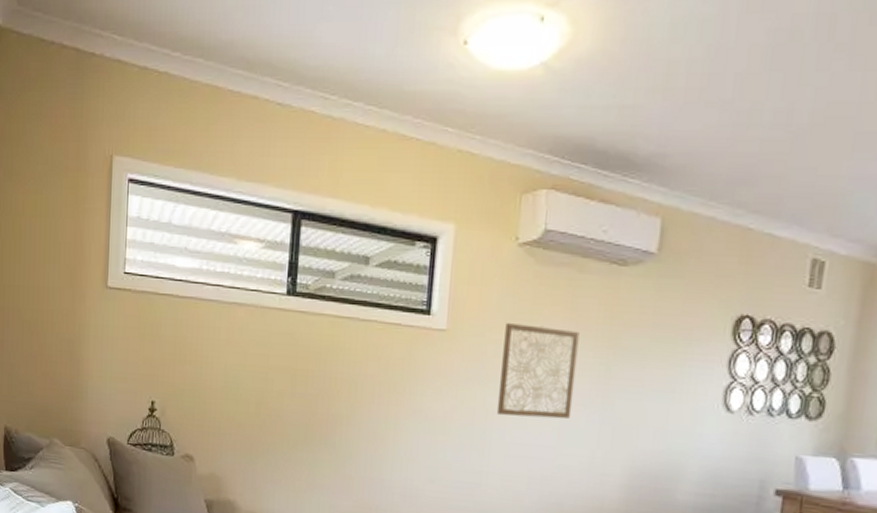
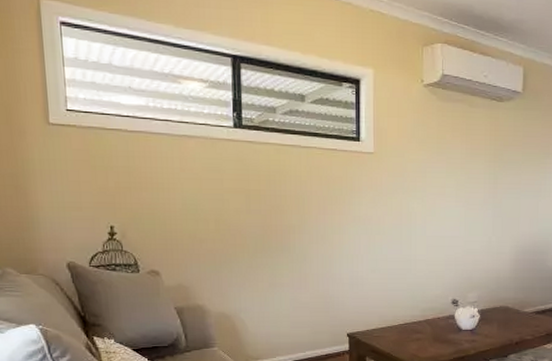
wall art: present [496,323,580,419] -> none [418,146,474,217]

